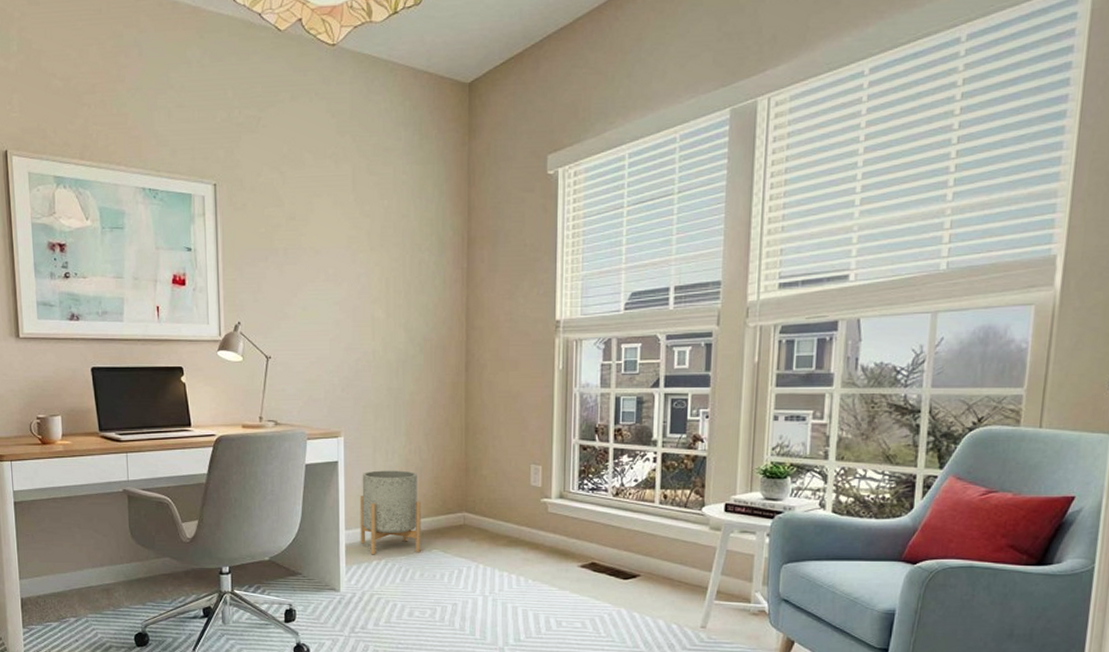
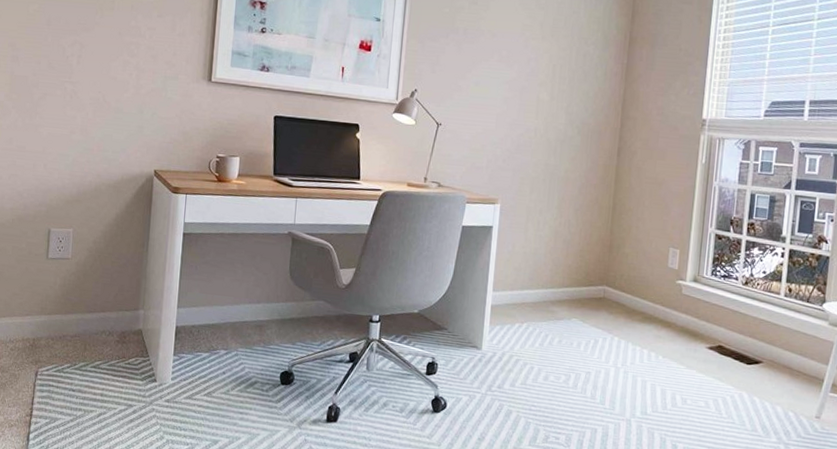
planter: present [359,470,421,555] -> none [505,238,566,319]

